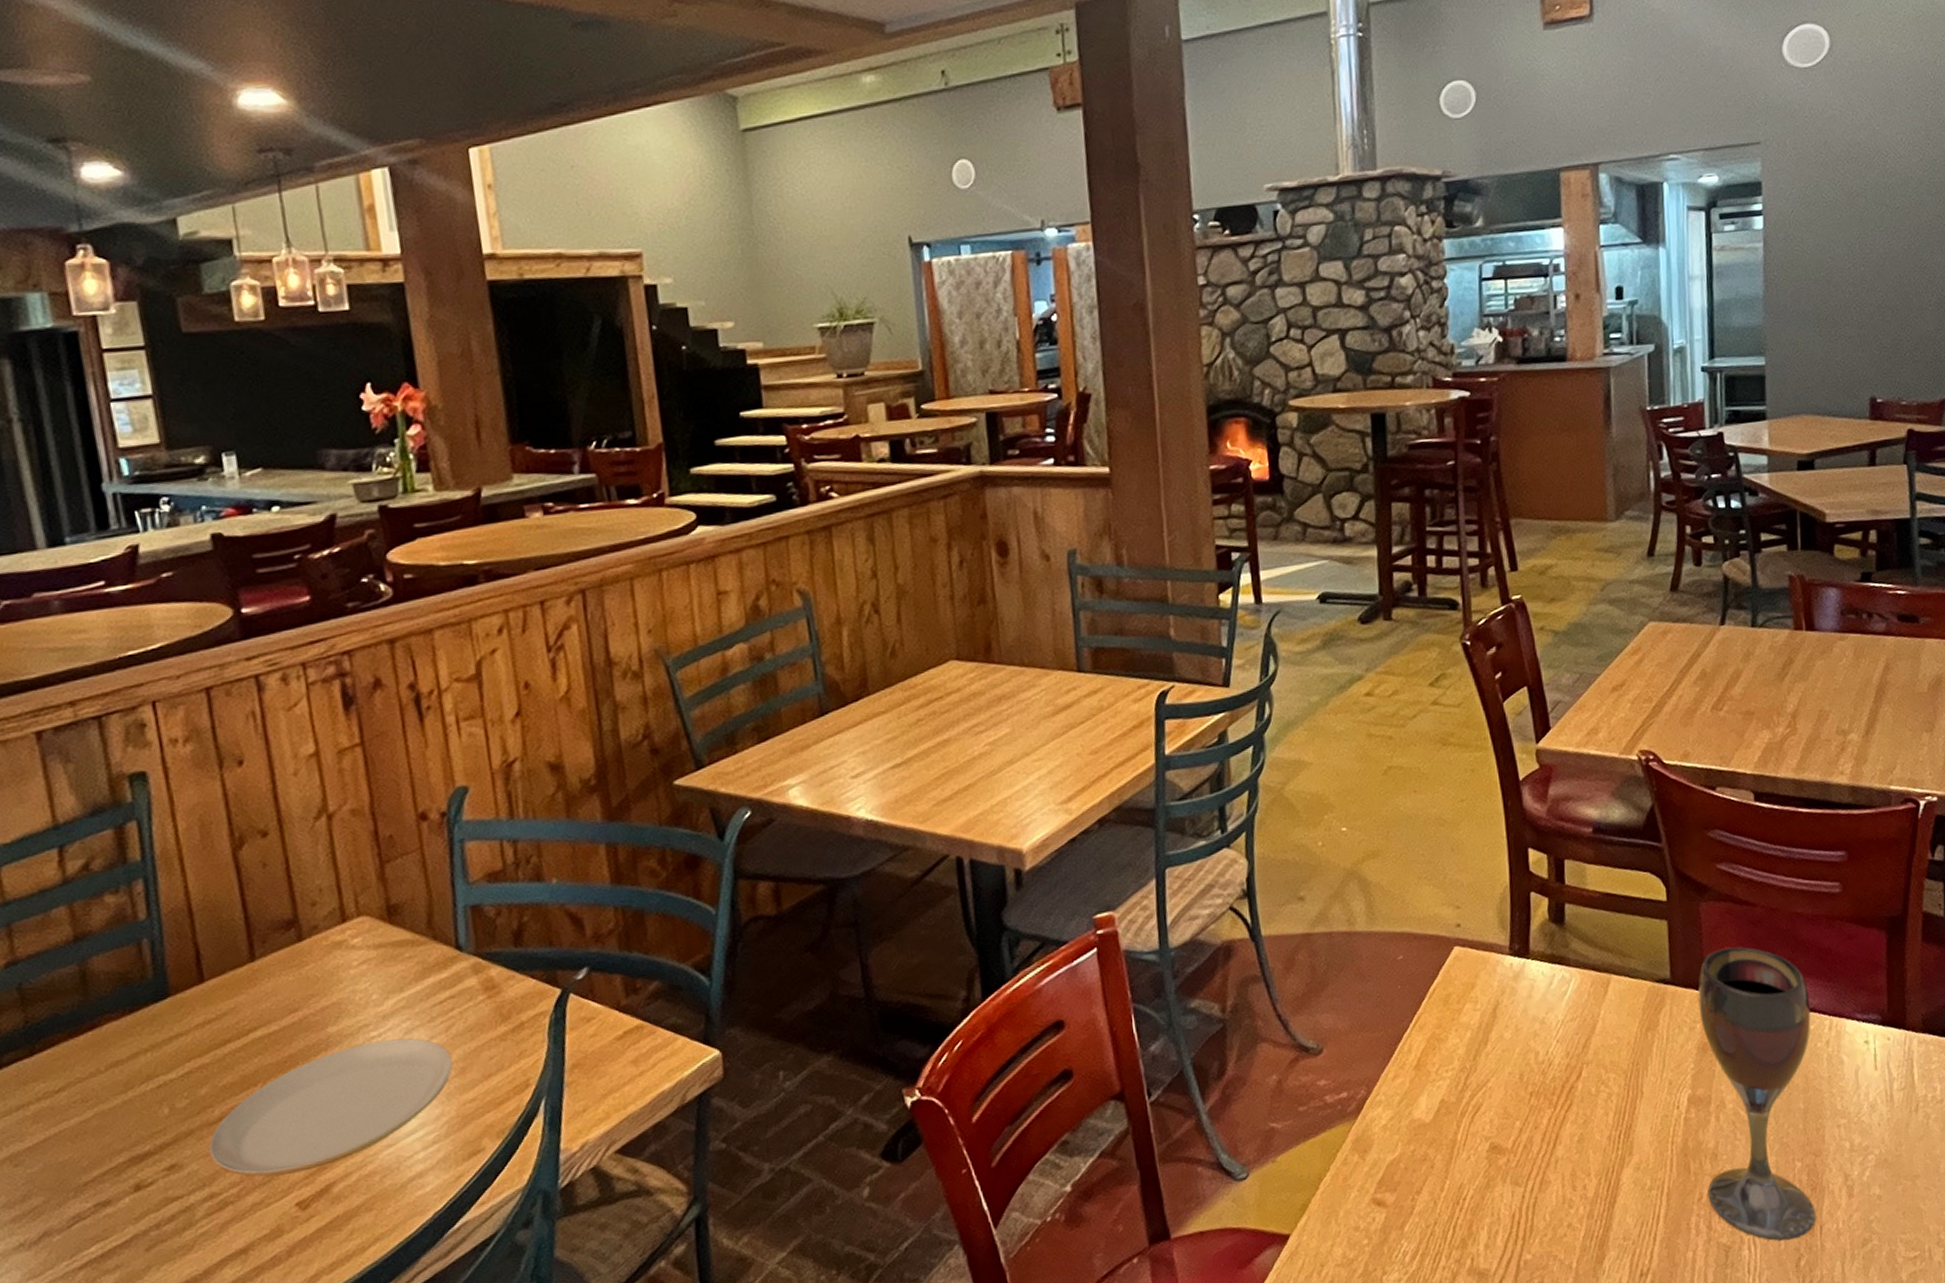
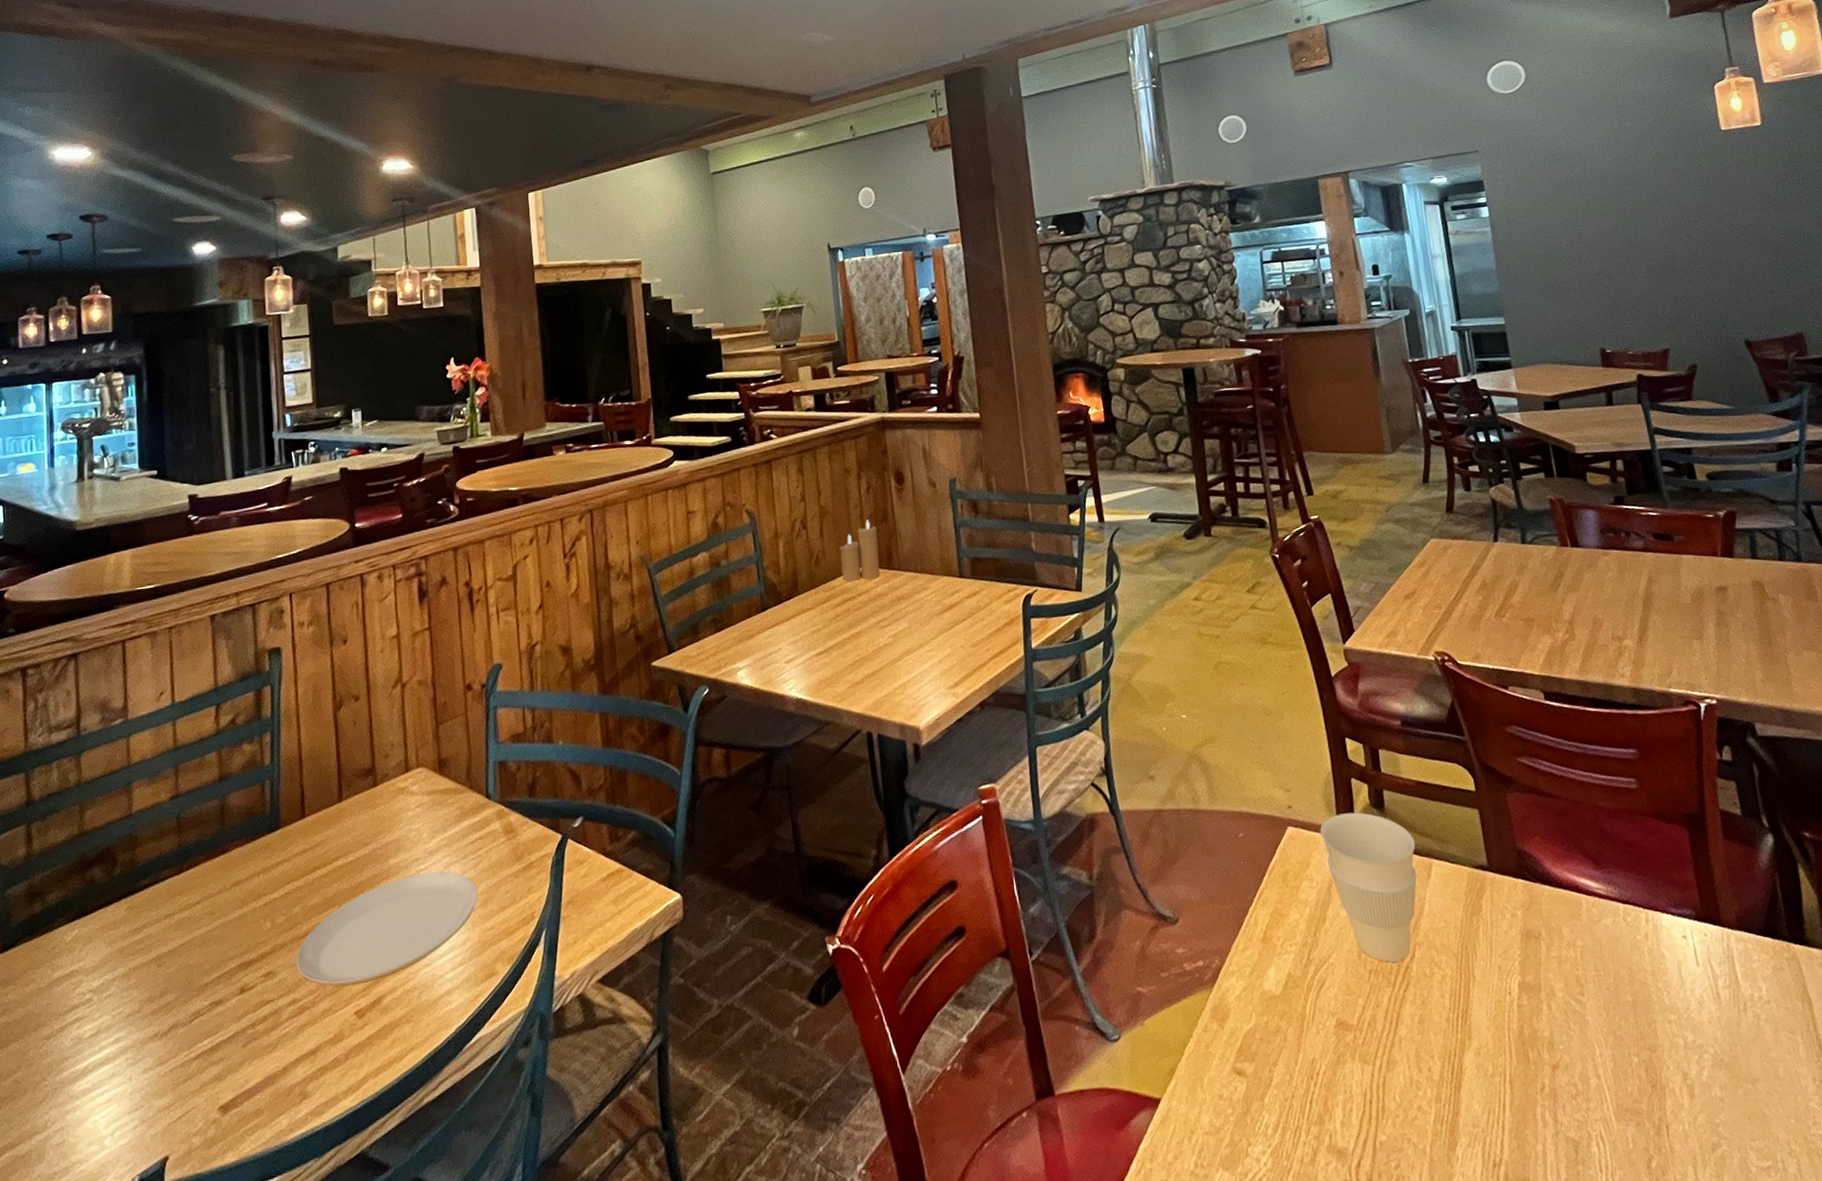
candle: none [923,601,976,680] -> present [839,519,880,583]
cup: none [1490,928,1595,1084] -> present [1320,812,1417,963]
cup: present [1698,947,1817,1241] -> none [1514,837,1661,1140]

